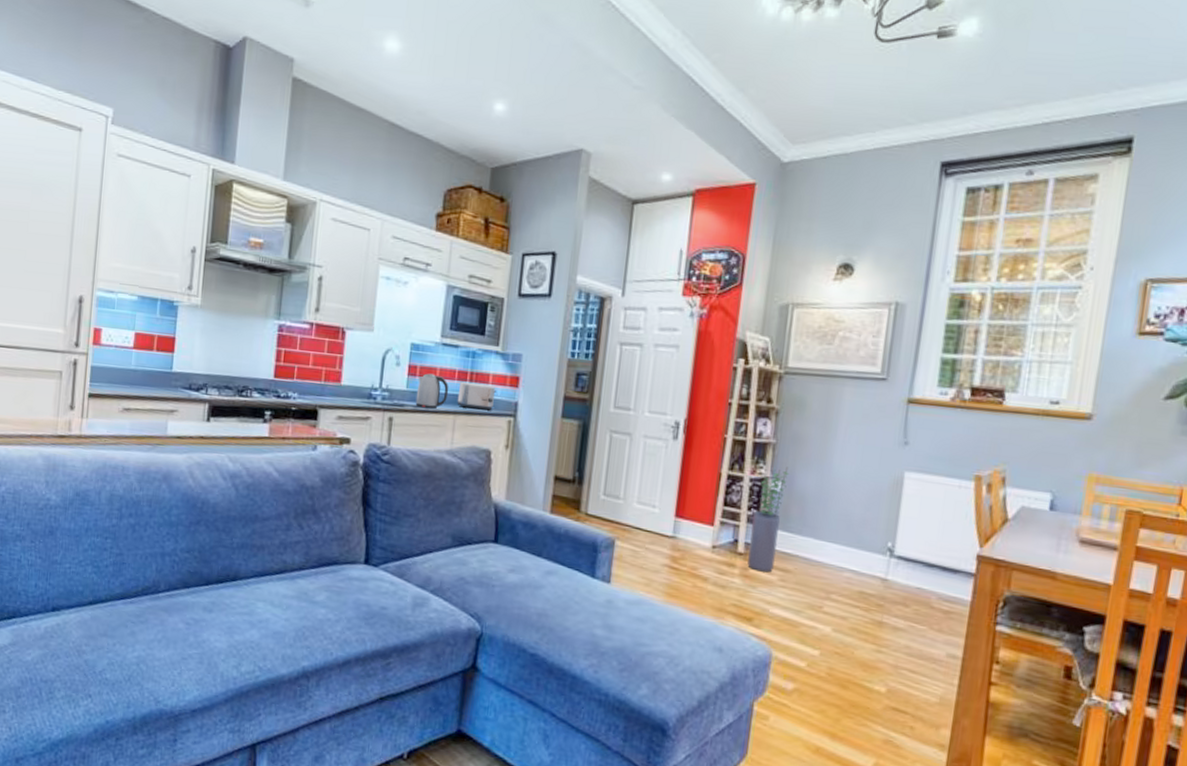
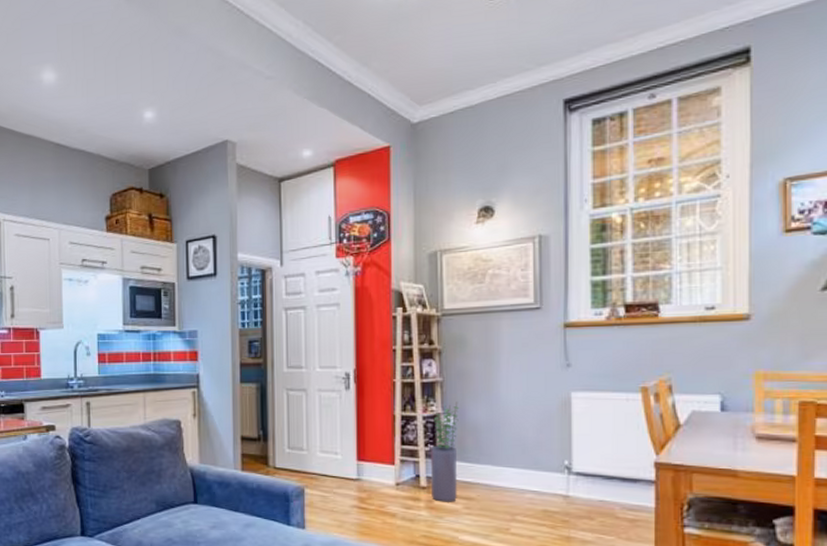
kettle: present [415,373,449,410] -> none [108,359,136,391]
toaster: present [457,381,497,411] -> none [144,362,179,385]

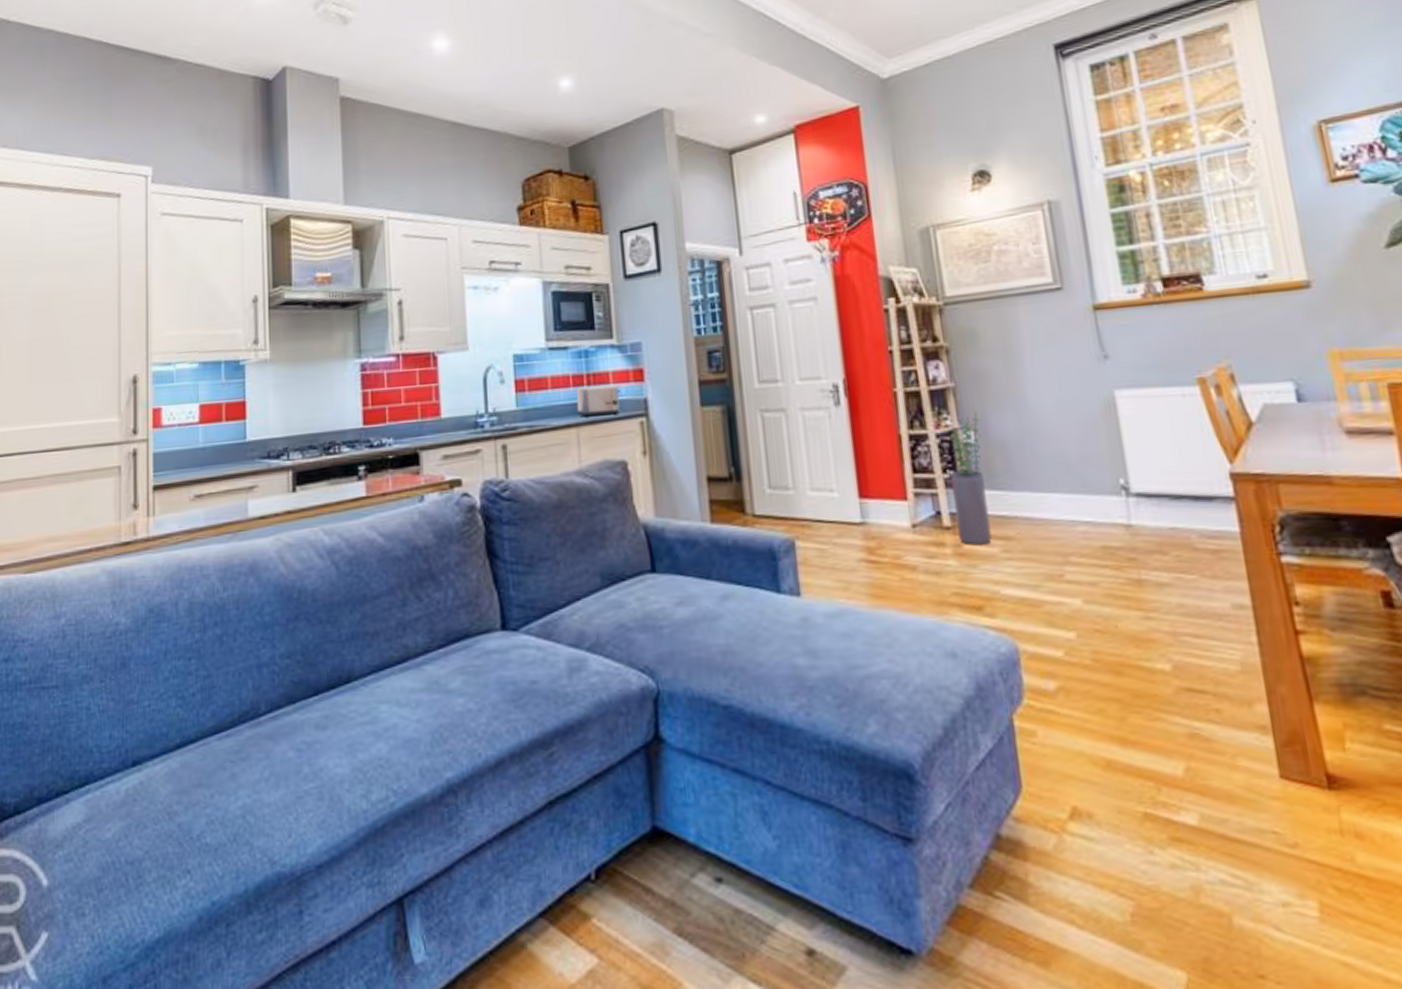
toaster: none [144,362,179,385] -> present [576,385,621,417]

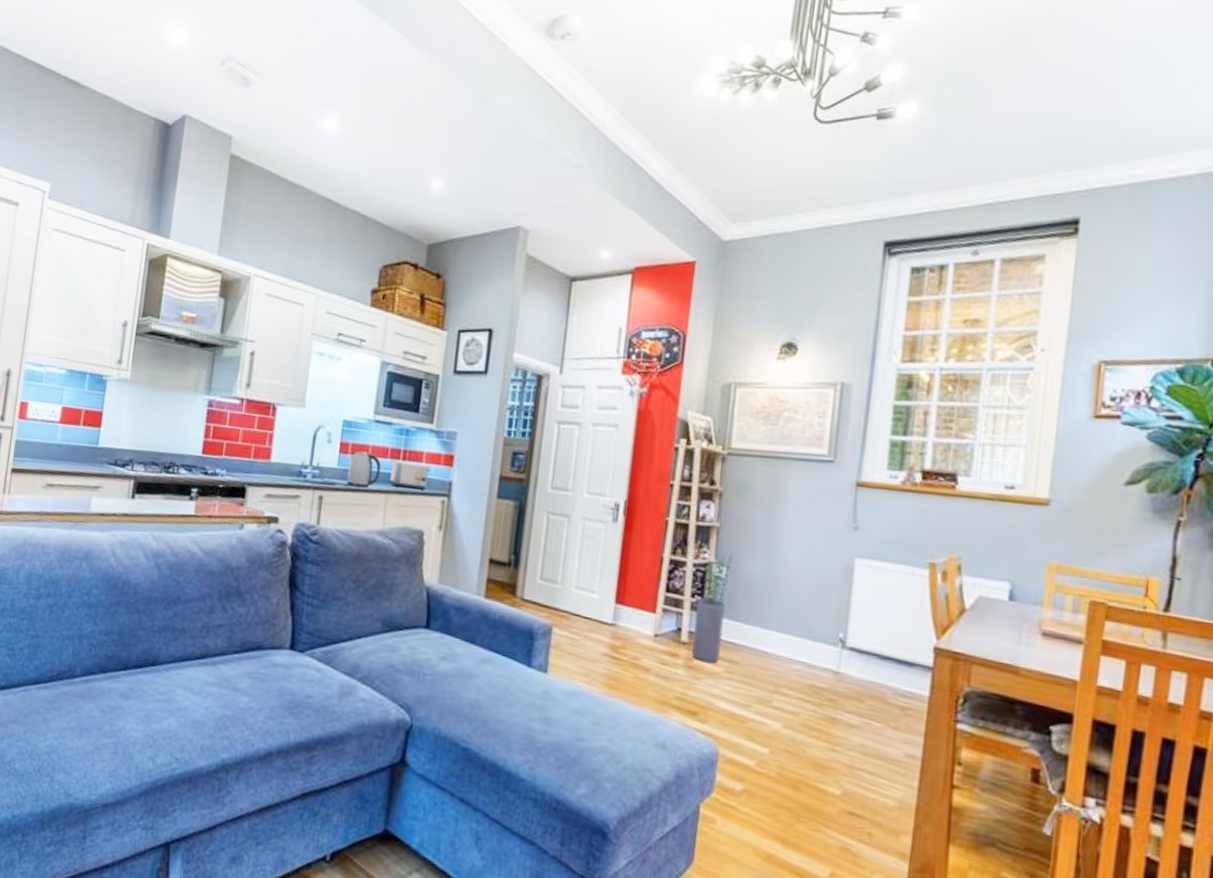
kettle: none [528,385,566,428] -> present [346,451,382,489]

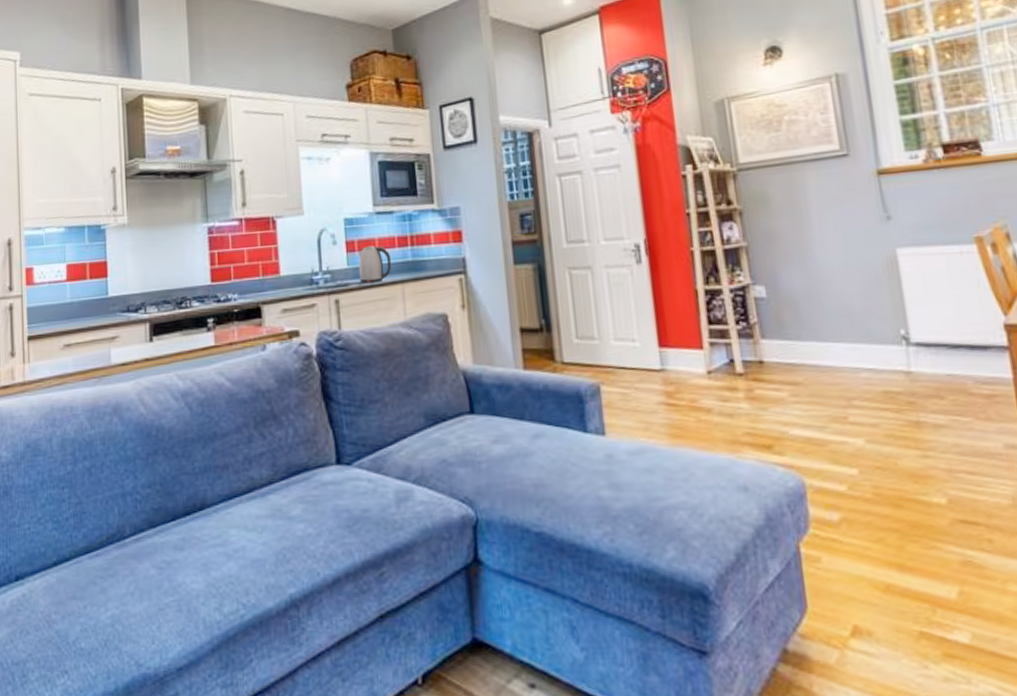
toaster: present [389,459,431,490] -> none [401,245,442,275]
vase: present [691,551,734,664] -> none [742,268,781,390]

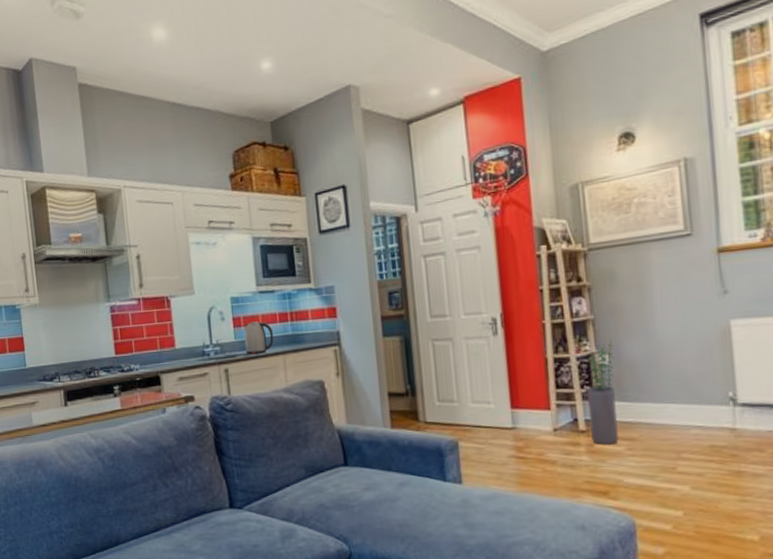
vase: none [742,268,781,390] -> present [587,339,619,445]

